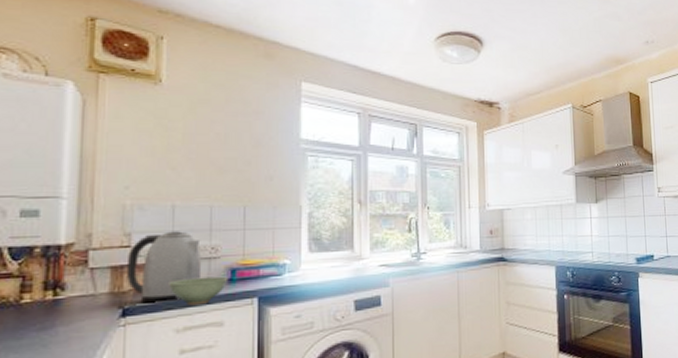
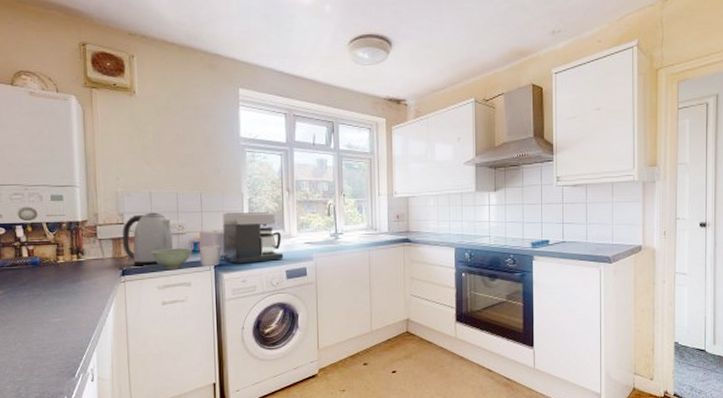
toaster: none [239,251,274,290] -> present [199,229,225,259]
mug: none [239,272,269,301] -> present [200,246,221,267]
coffee maker: none [270,229,352,295] -> present [222,212,284,264]

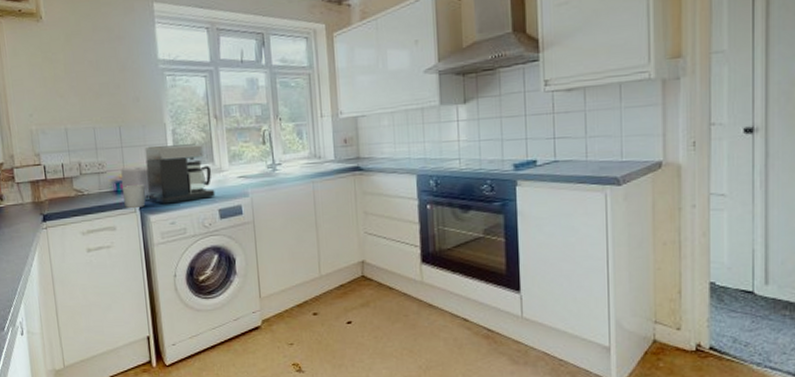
kettle: present [122,212,174,266] -> none [40,150,95,211]
bowl: present [151,248,193,269] -> none [72,188,115,213]

